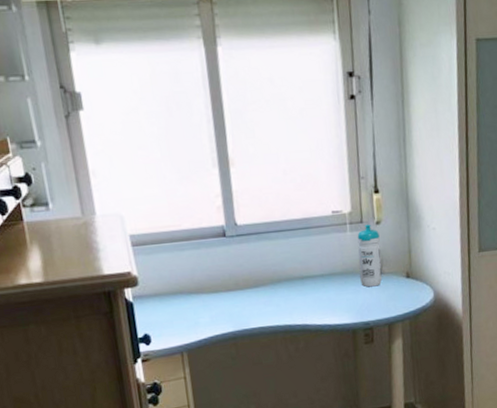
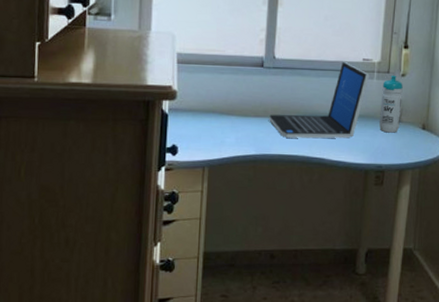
laptop: none [241,217,343,309] -> present [269,61,370,139]

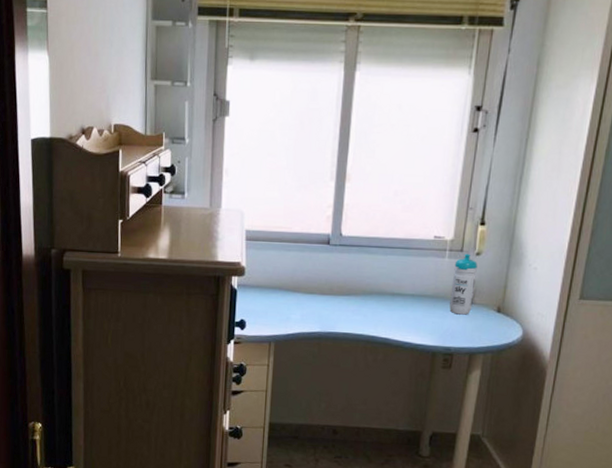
laptop: present [269,61,370,139] -> none [334,238,442,319]

